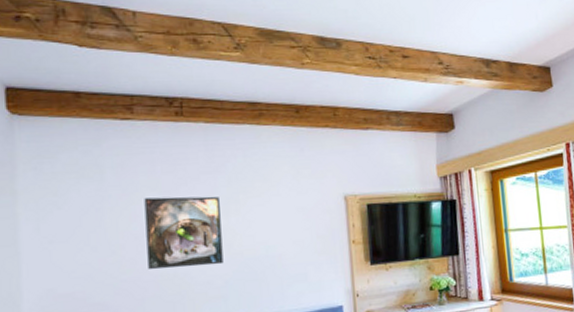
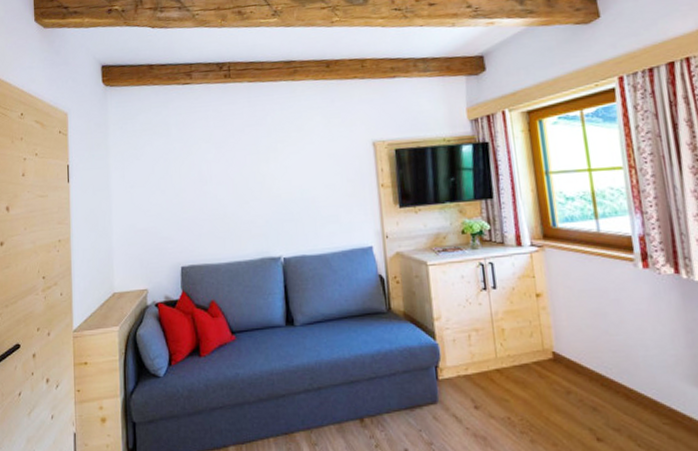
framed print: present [144,196,224,270] -> none [200,146,264,210]

